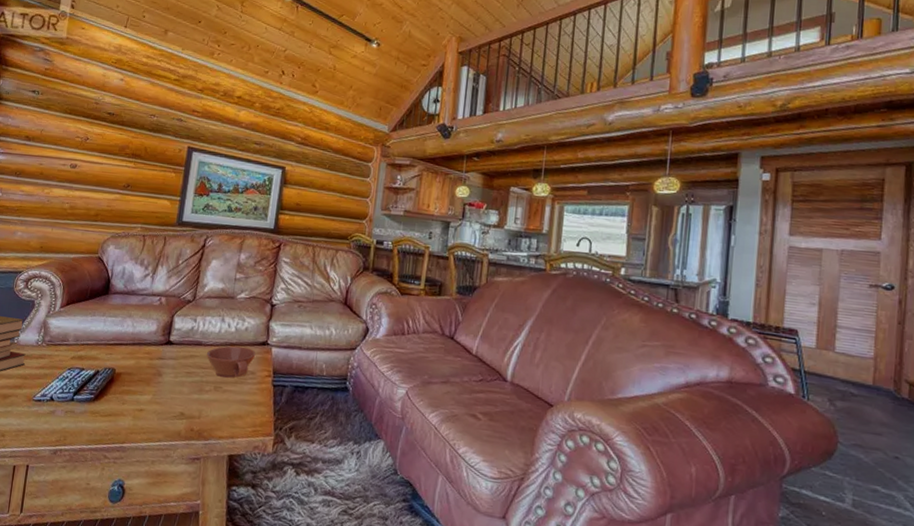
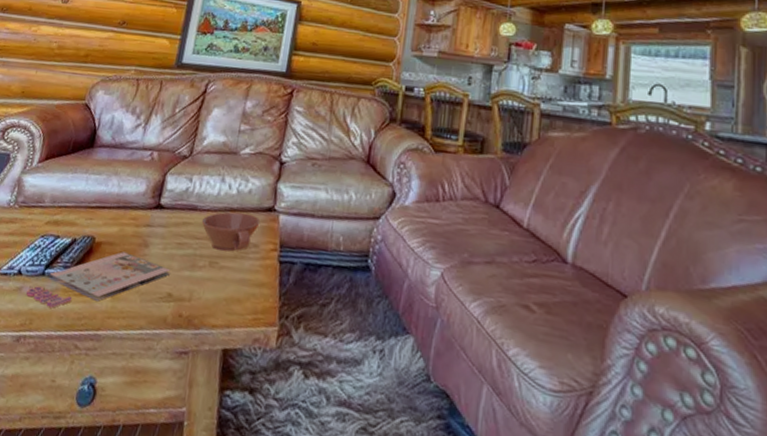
magazine: none [59,380,182,427] -> present [26,251,171,308]

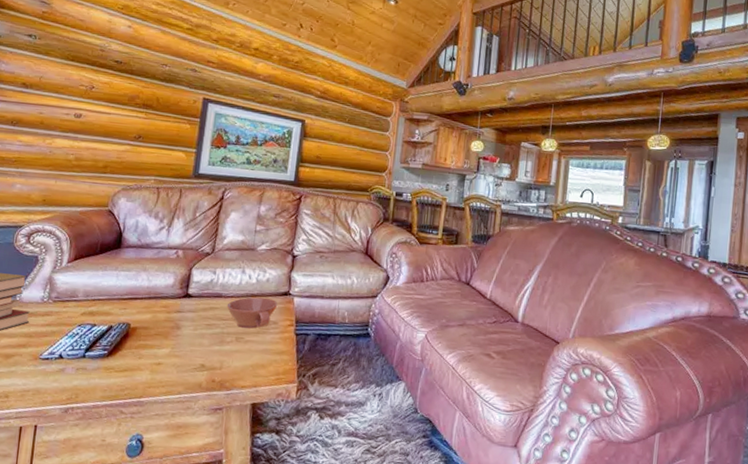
magazine: present [26,251,171,308] -> none [70,334,202,384]

